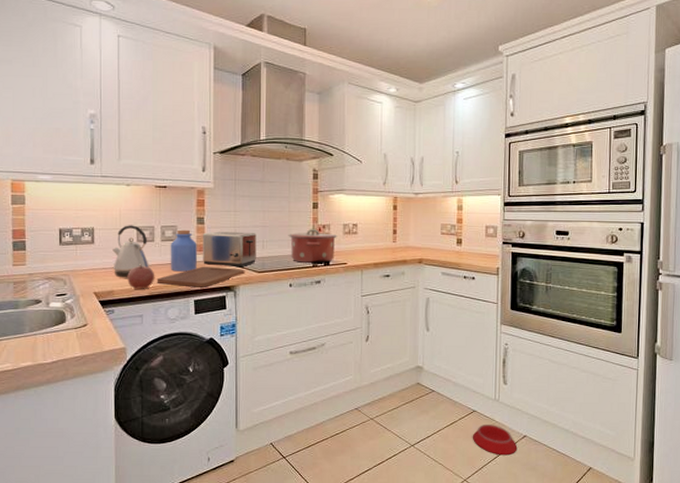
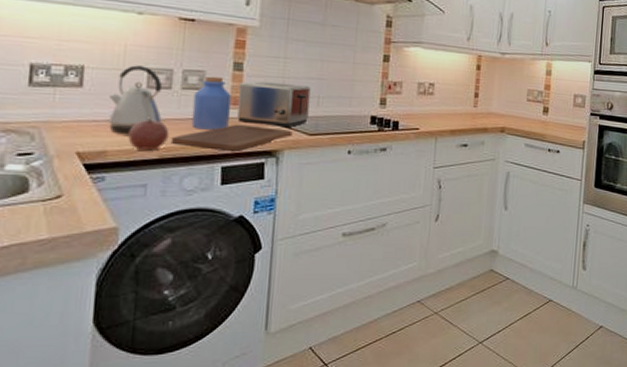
casserole: present [288,229,338,263] -> none [350,86,411,127]
pet bowl: present [473,425,518,456] -> none [547,315,593,350]

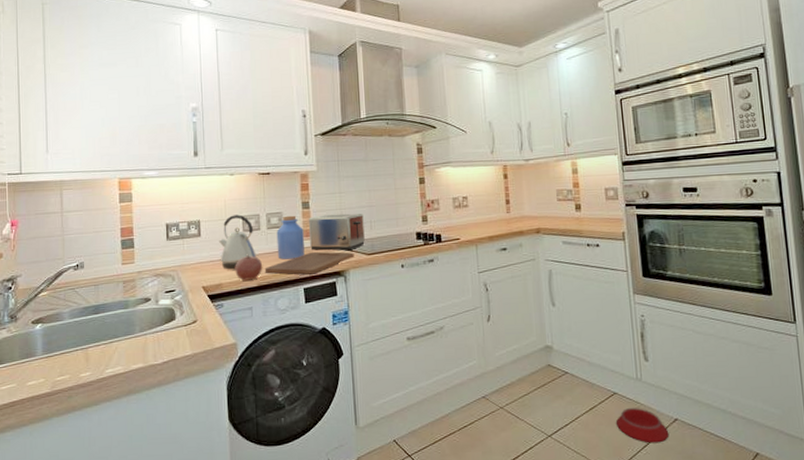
pet bowl: none [547,315,593,350] -> present [617,408,669,443]

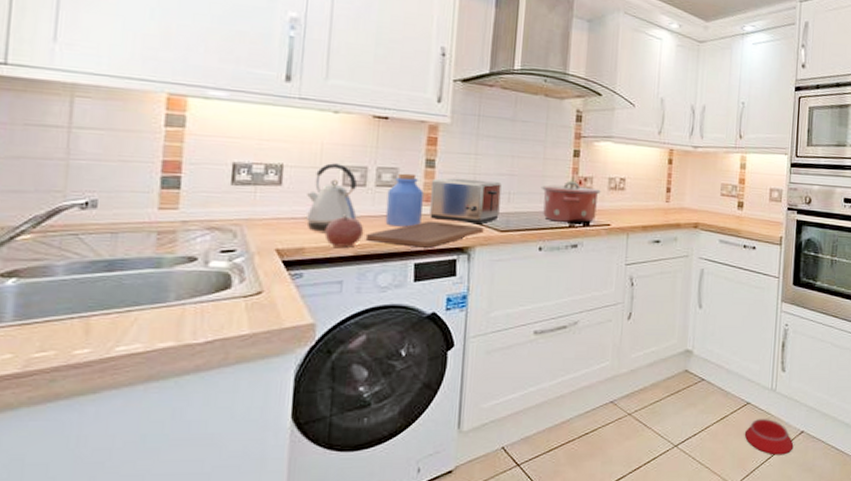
casserole: none [396,205,448,241] -> present [541,181,602,223]

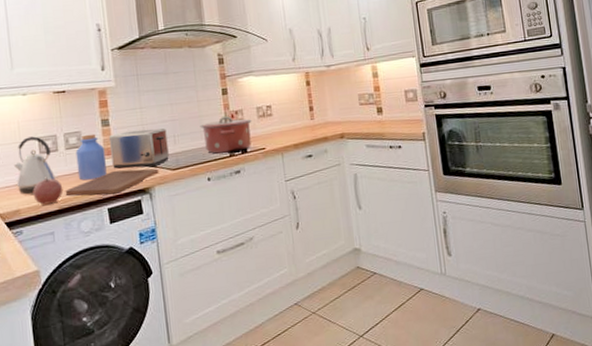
pet bowl: present [745,419,794,455] -> none [424,301,473,334]

